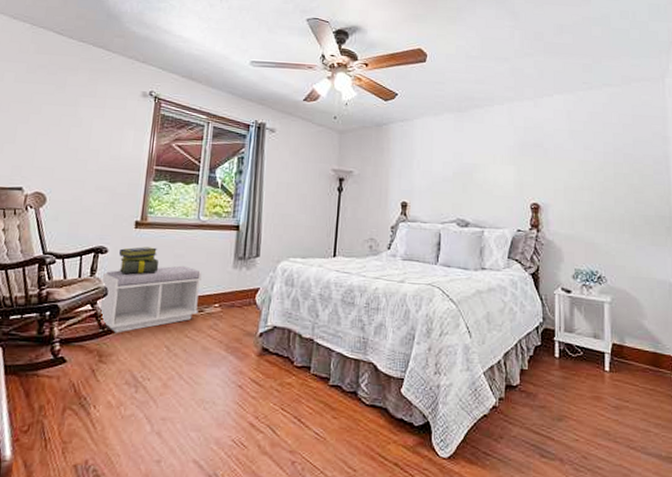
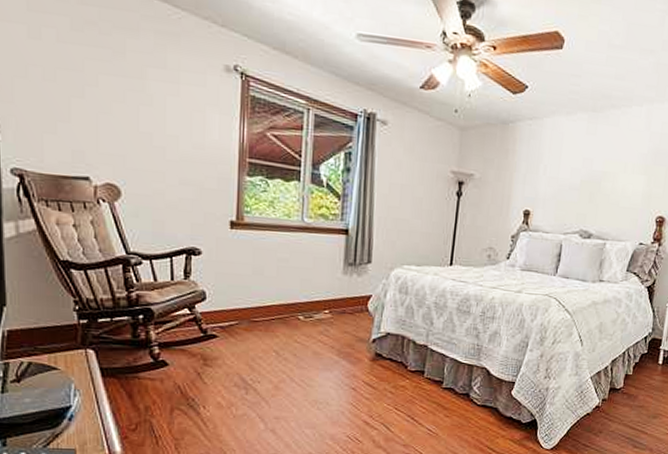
bench: present [100,265,202,333] -> none [197,270,309,338]
stack of books: present [119,247,159,275] -> none [215,249,261,278]

